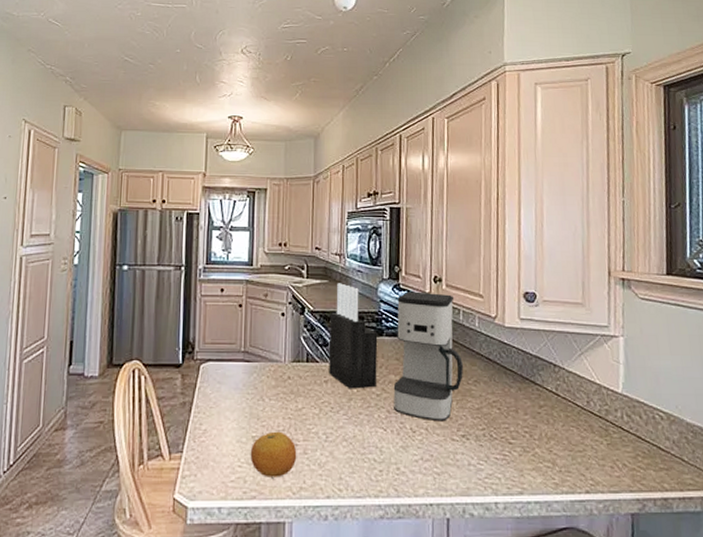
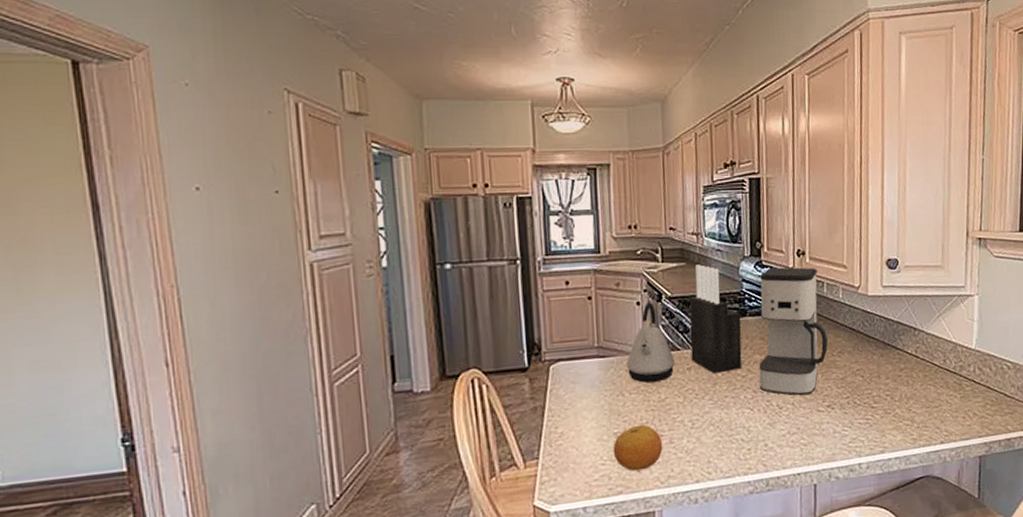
kettle: none [268,314,313,392] -> present [626,302,675,383]

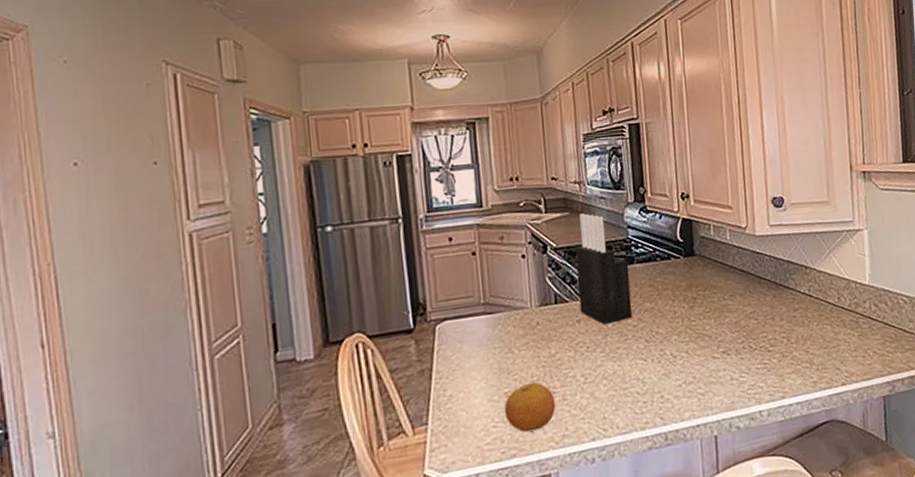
kettle: present [626,302,675,383] -> none [514,254,564,338]
coffee maker: present [759,267,829,396] -> none [645,210,719,343]

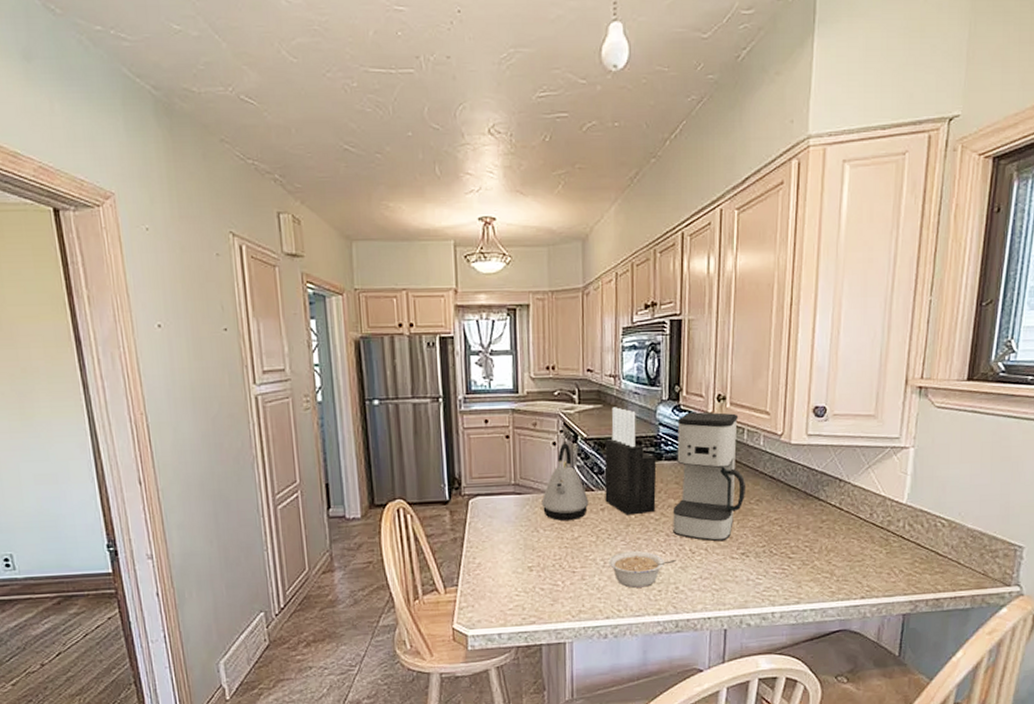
fruit: present [504,381,556,433] -> none [527,560,575,604]
kettle: none [514,254,564,338] -> present [541,443,589,521]
legume: none [589,361,659,403] -> present [608,550,676,588]
coffee maker: none [645,210,719,343] -> present [673,412,746,542]

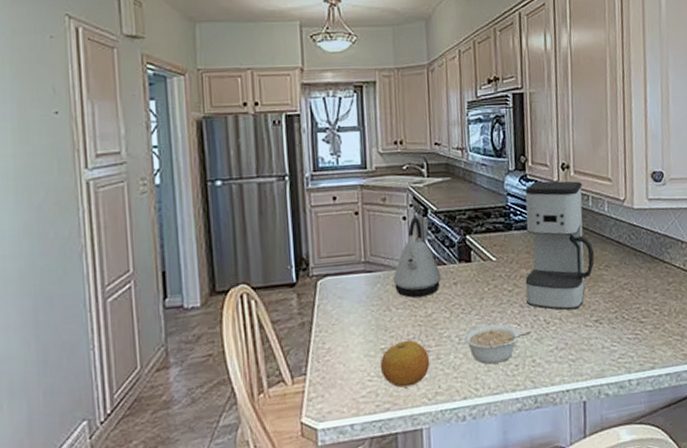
fruit: none [527,560,575,604] -> present [380,339,430,388]
knife block: present [604,407,657,516] -> none [455,179,509,289]

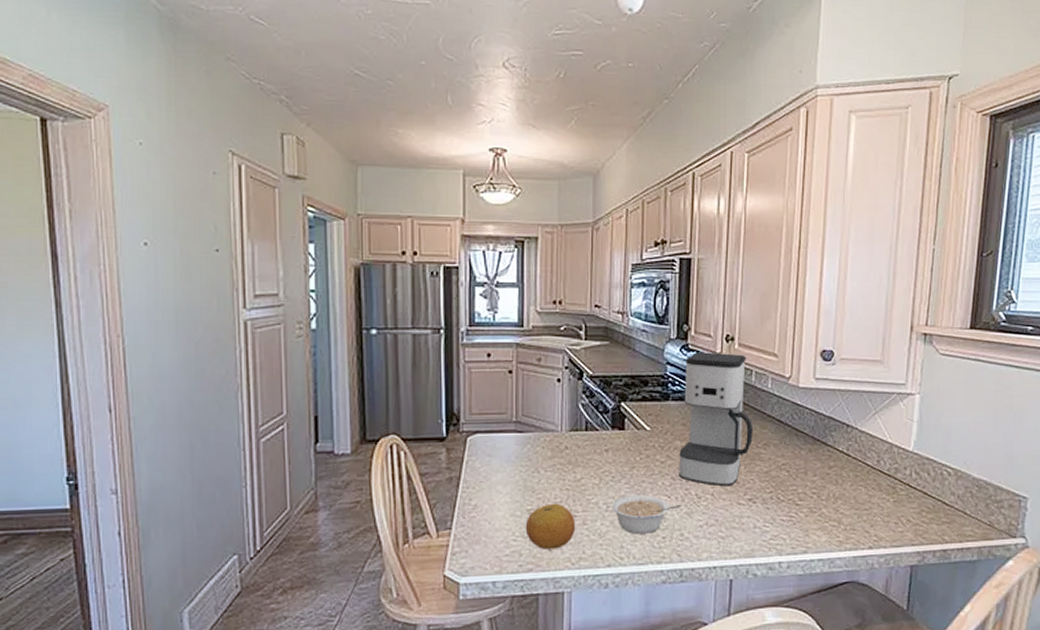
kettle: present [393,217,441,298] -> none [543,380,593,462]

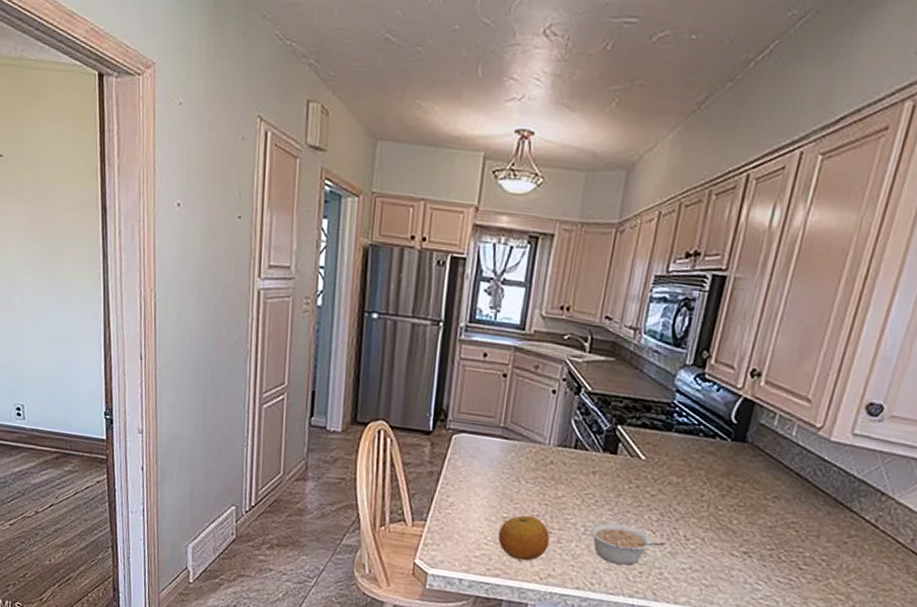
coffee maker: present [679,352,754,487] -> none [668,383,772,535]

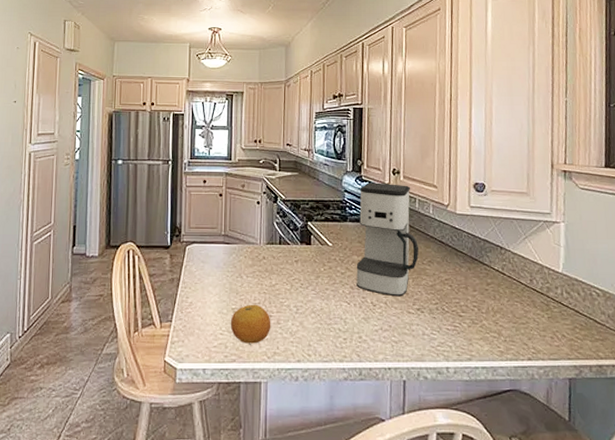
legume: present [589,522,666,565] -> none [301,300,360,335]
coffee maker: none [668,383,772,535] -> present [356,182,419,297]

